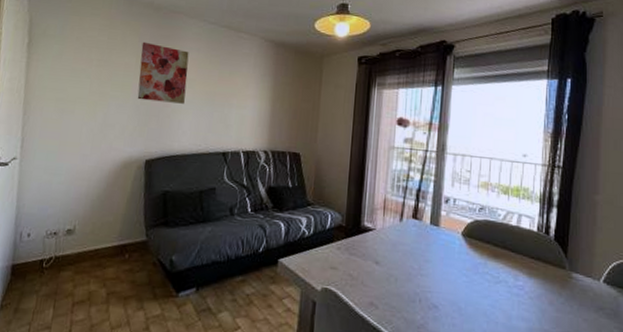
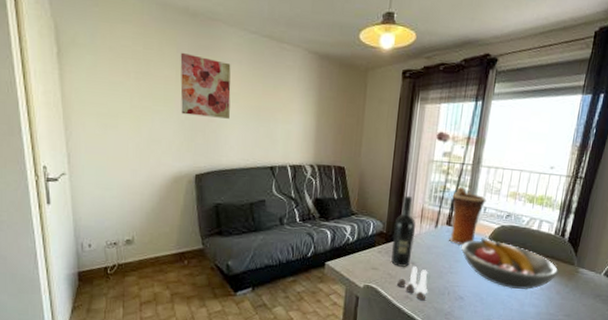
wine bottle: none [352,184,378,267] -> present [391,195,416,267]
salt and pepper shaker set: none [358,266,395,309] -> present [396,266,428,301]
vase: none [415,176,455,242] -> present [448,187,487,245]
fruit bowl: none [430,234,549,299] -> present [461,238,559,290]

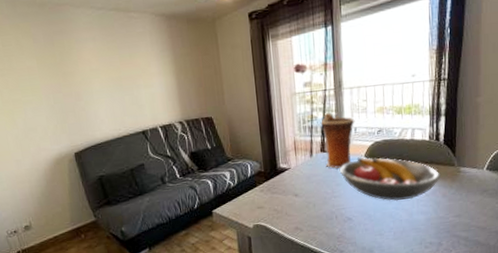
wall art: present [180,52,231,119] -> none [37,41,95,100]
wine bottle: present [391,195,416,267] -> none [270,131,293,201]
salt and pepper shaker set: present [396,266,428,301] -> none [284,198,315,229]

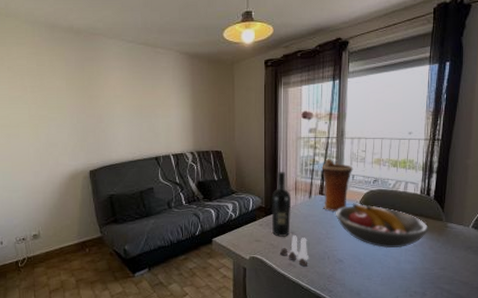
wine bottle: none [270,131,293,201] -> present [271,171,292,237]
salt and pepper shaker set: none [284,198,315,229] -> present [279,235,308,267]

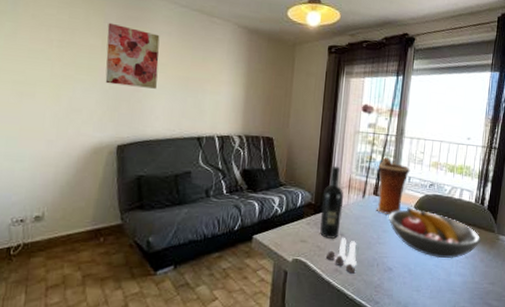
wall art: none [69,65,115,119] -> present [105,22,160,89]

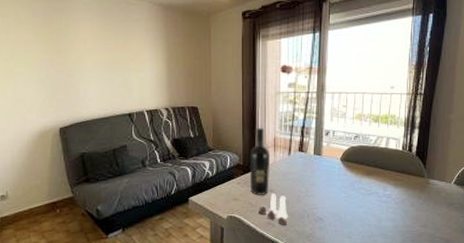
wall art: present [105,22,160,89] -> none [36,17,86,74]
vase: present [376,157,411,214] -> none [301,114,334,168]
fruit bowl: present [388,207,482,259] -> none [315,160,411,206]

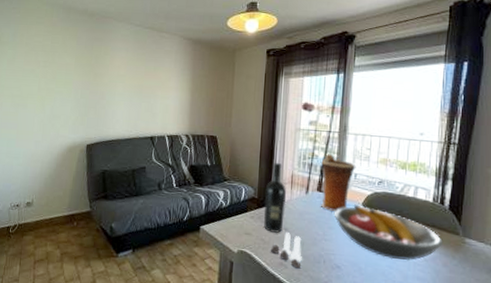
vase: none [301,114,334,168] -> present [320,154,356,211]
fruit bowl: none [315,160,411,206] -> present [333,204,444,261]

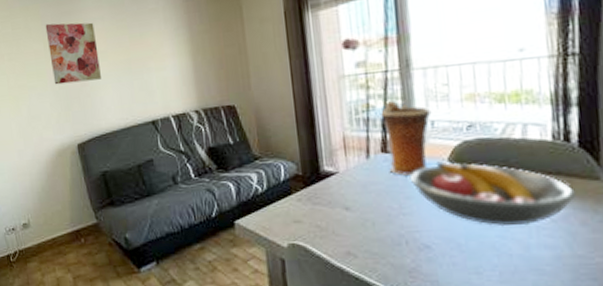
wall art: none [77,44,119,96] -> present [45,22,101,85]
wine bottle: present [264,162,286,233] -> none [310,124,343,215]
salt and pepper shaker set: present [270,232,302,269] -> none [330,212,375,256]

